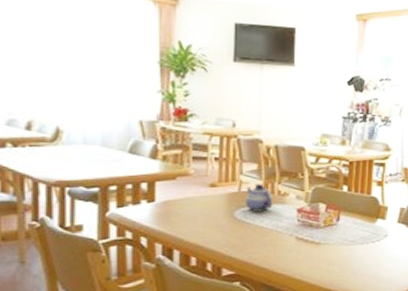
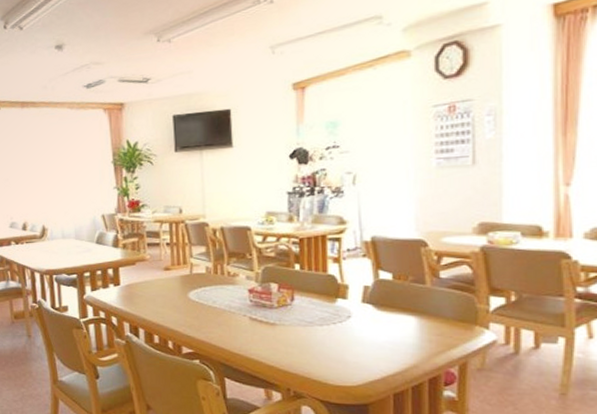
teapot: present [245,184,273,212] -> none [197,266,224,293]

